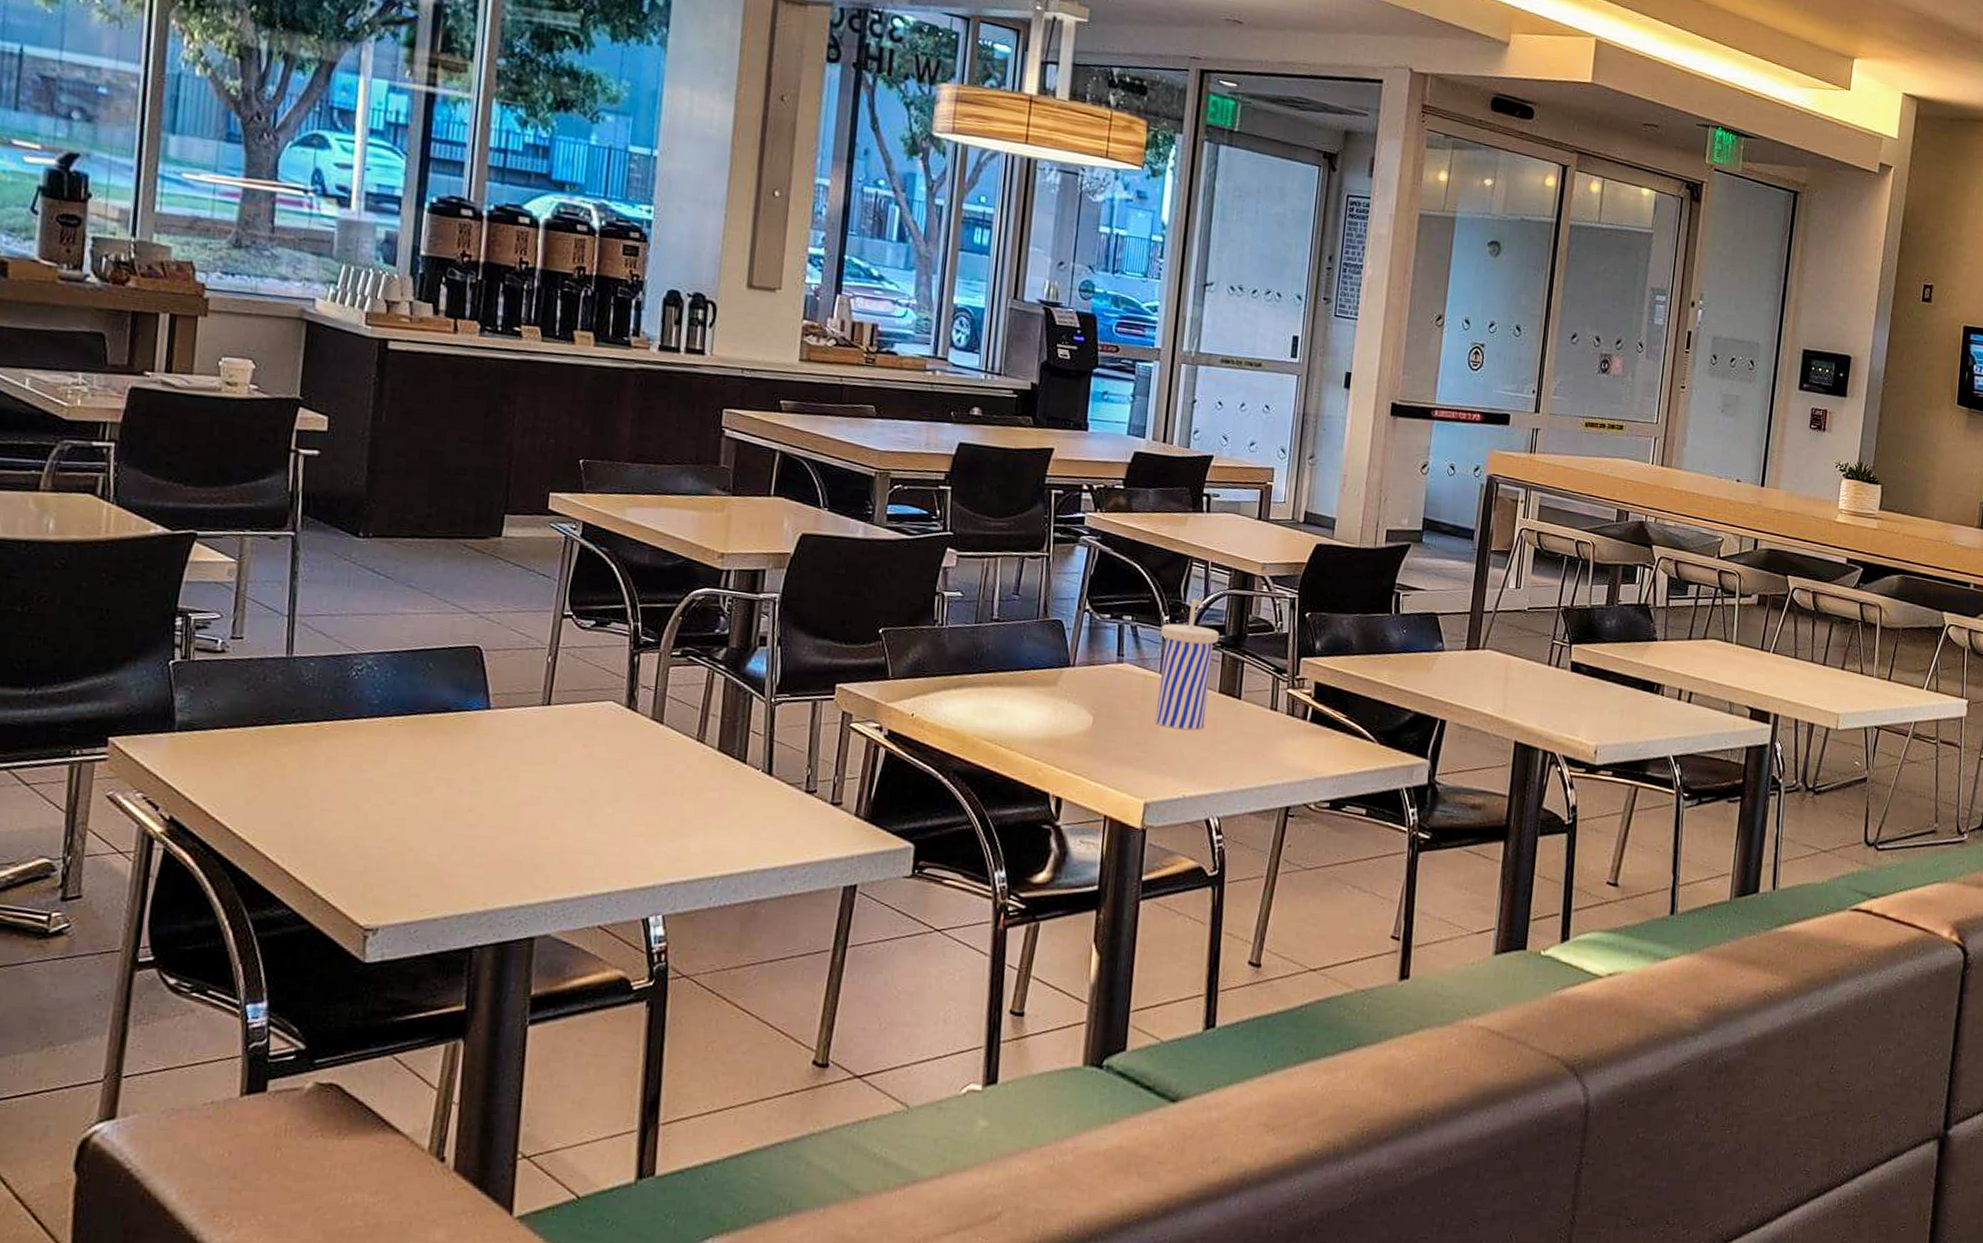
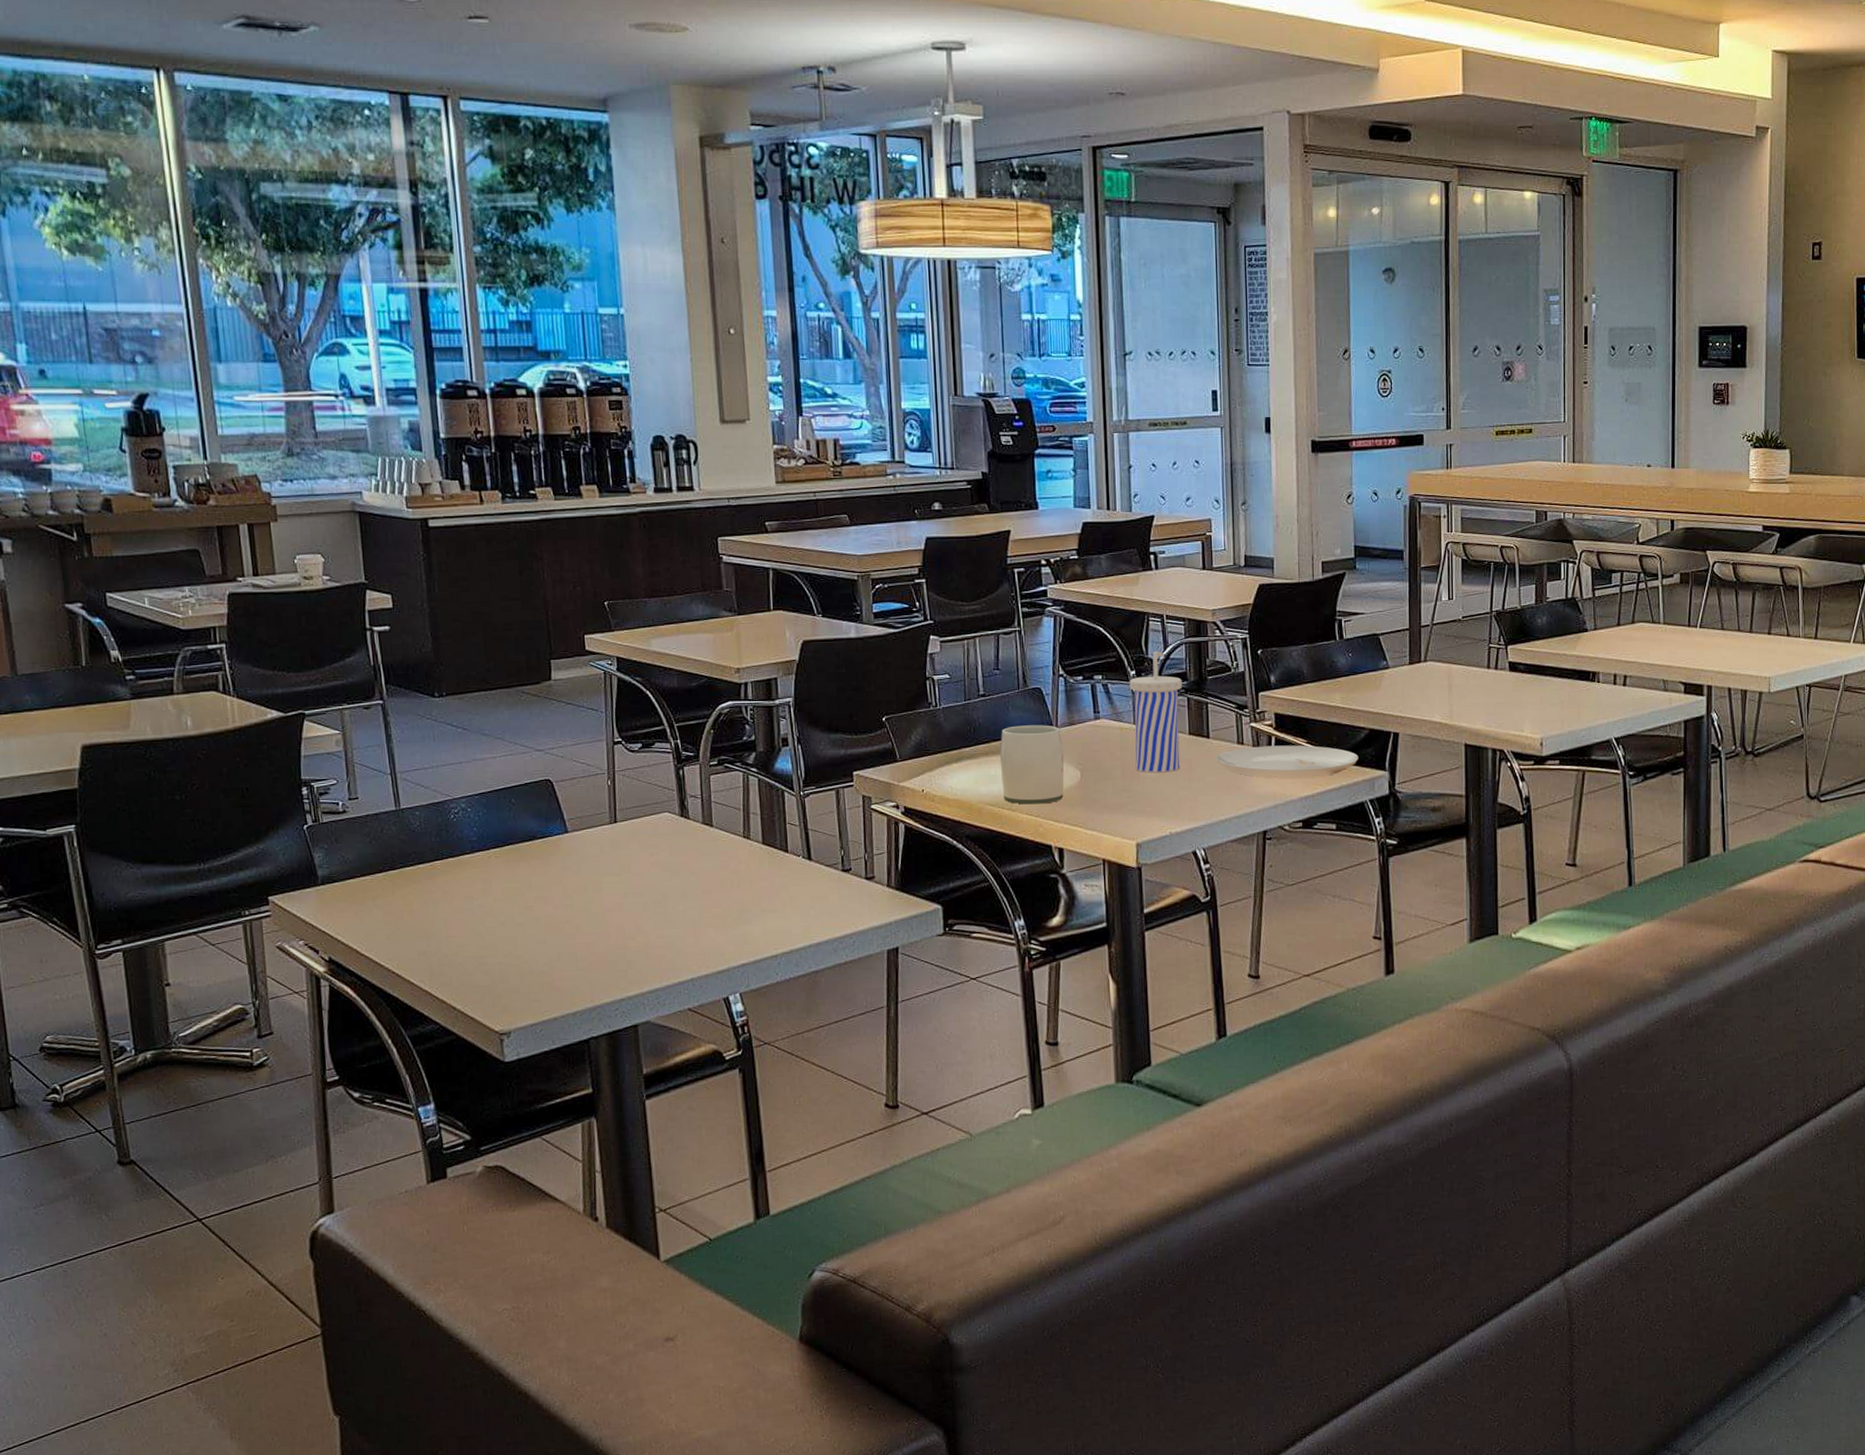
mug: none [1002,657,1078,747] -> present [999,725,1065,805]
plate: none [1245,714,1400,757] -> present [1217,745,1359,779]

